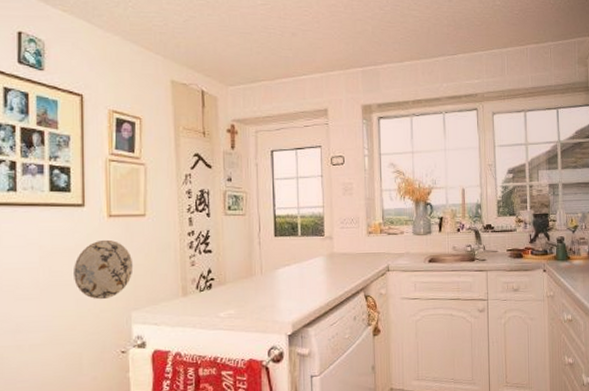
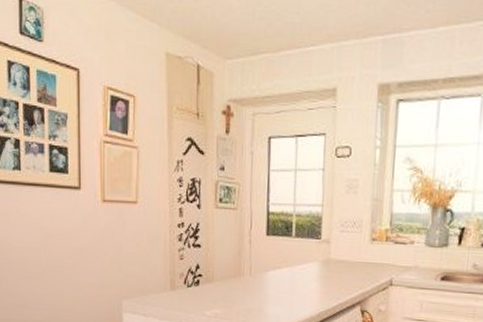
decorative plate: present [74,239,134,300] -> none [71,225,125,285]

